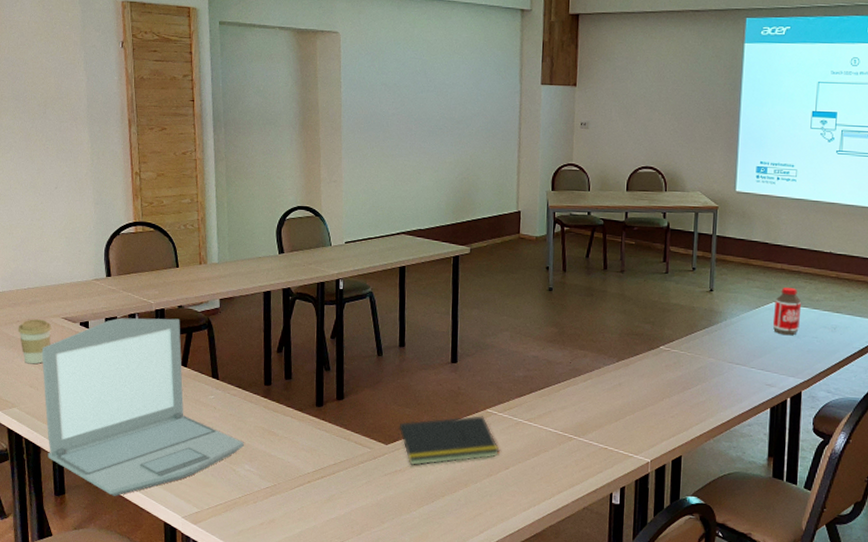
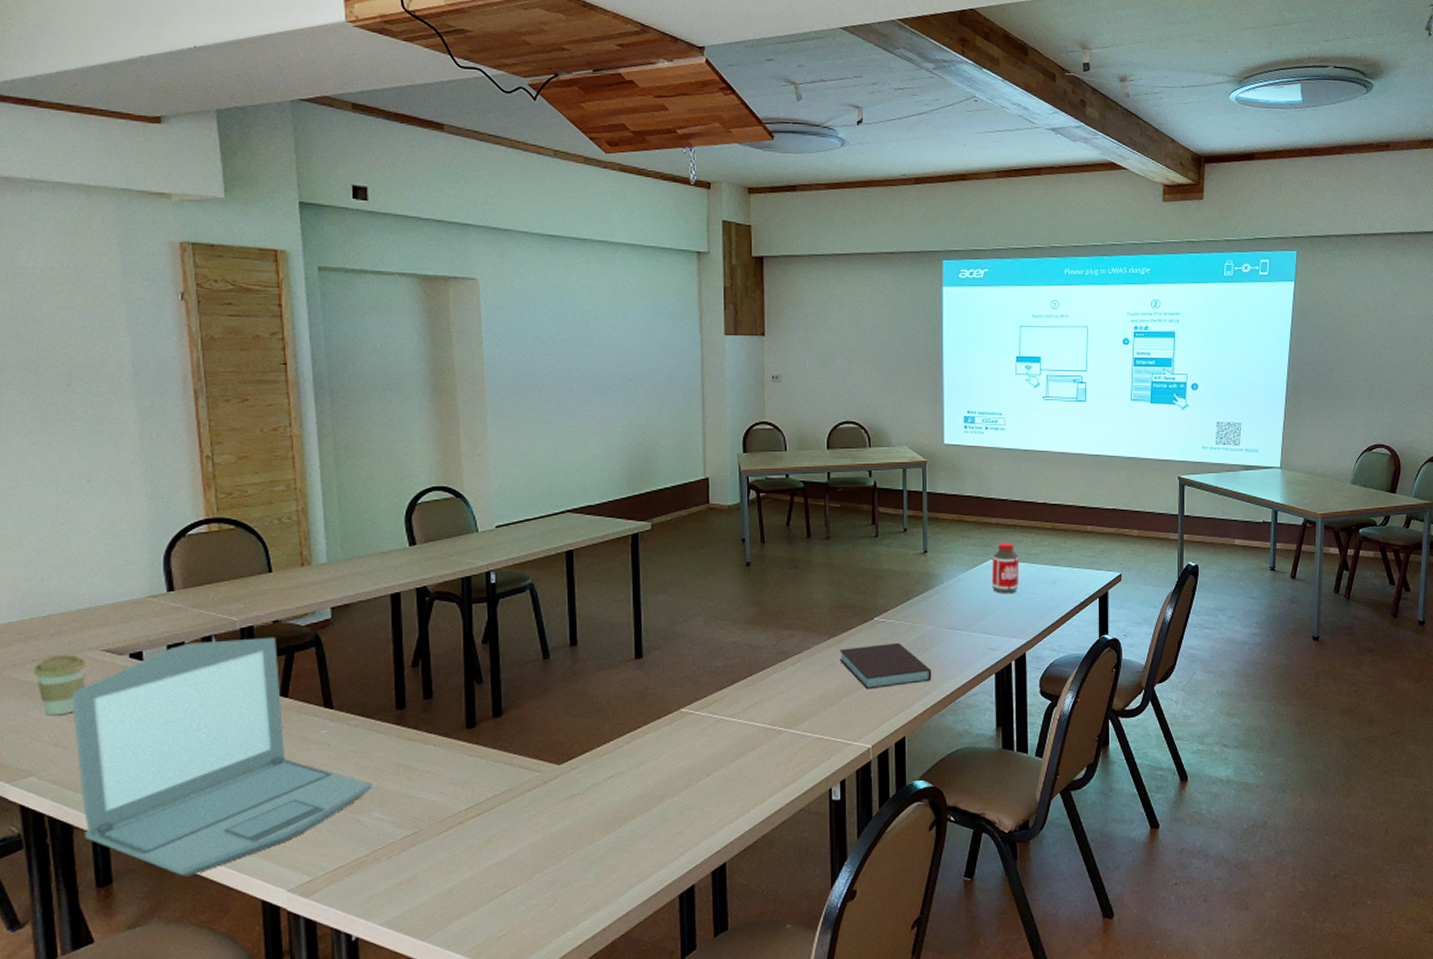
notepad: present [397,415,500,466] -> none [572,717,699,786]
notebook: none [626,370,710,410] -> present [839,642,932,690]

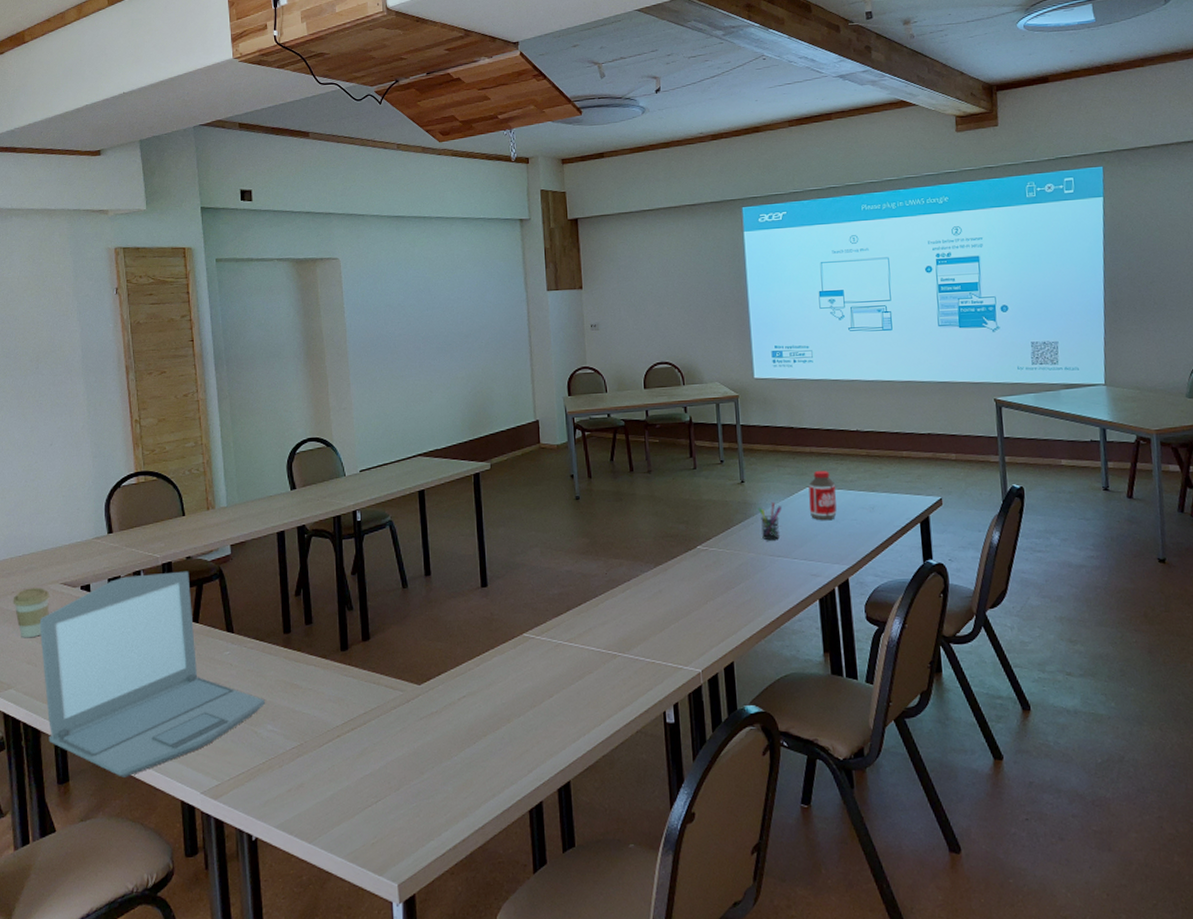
notebook: present [839,642,932,690] -> none [666,569,757,616]
pen holder: none [939,574,963,613] -> present [758,502,781,541]

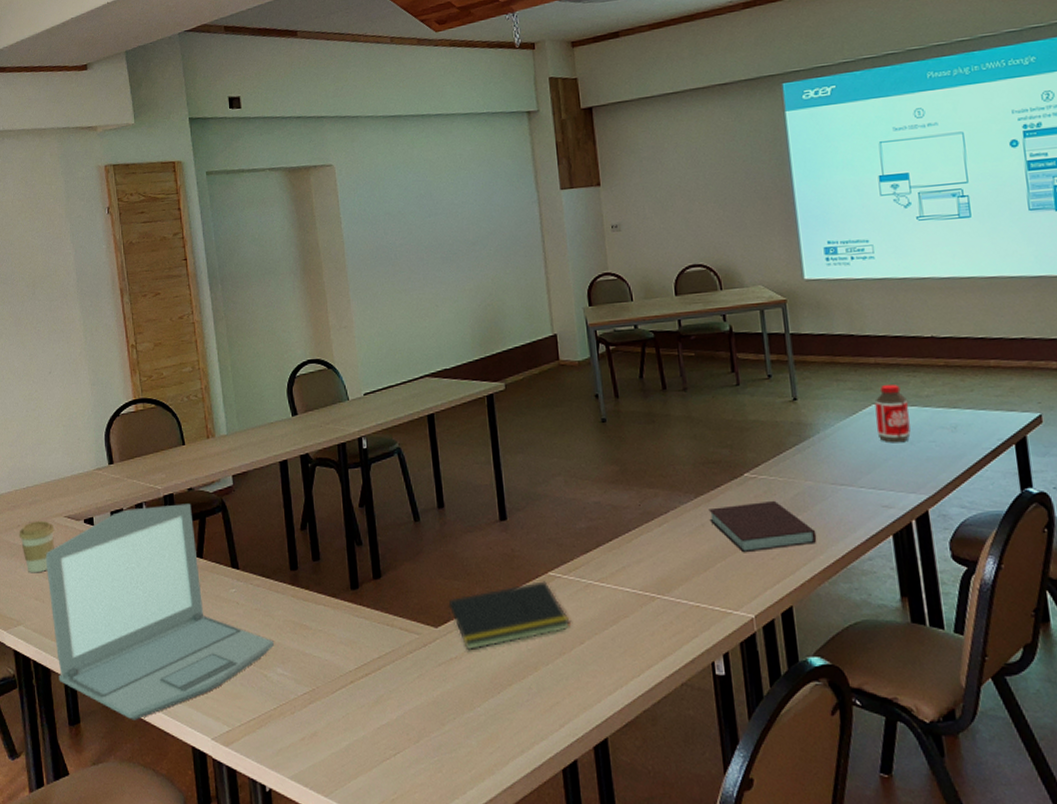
notepad: none [430,641,541,704] -> present [447,581,571,650]
notebook: none [666,569,757,616] -> present [708,500,817,553]
pen holder: present [758,502,781,541] -> none [814,422,843,467]

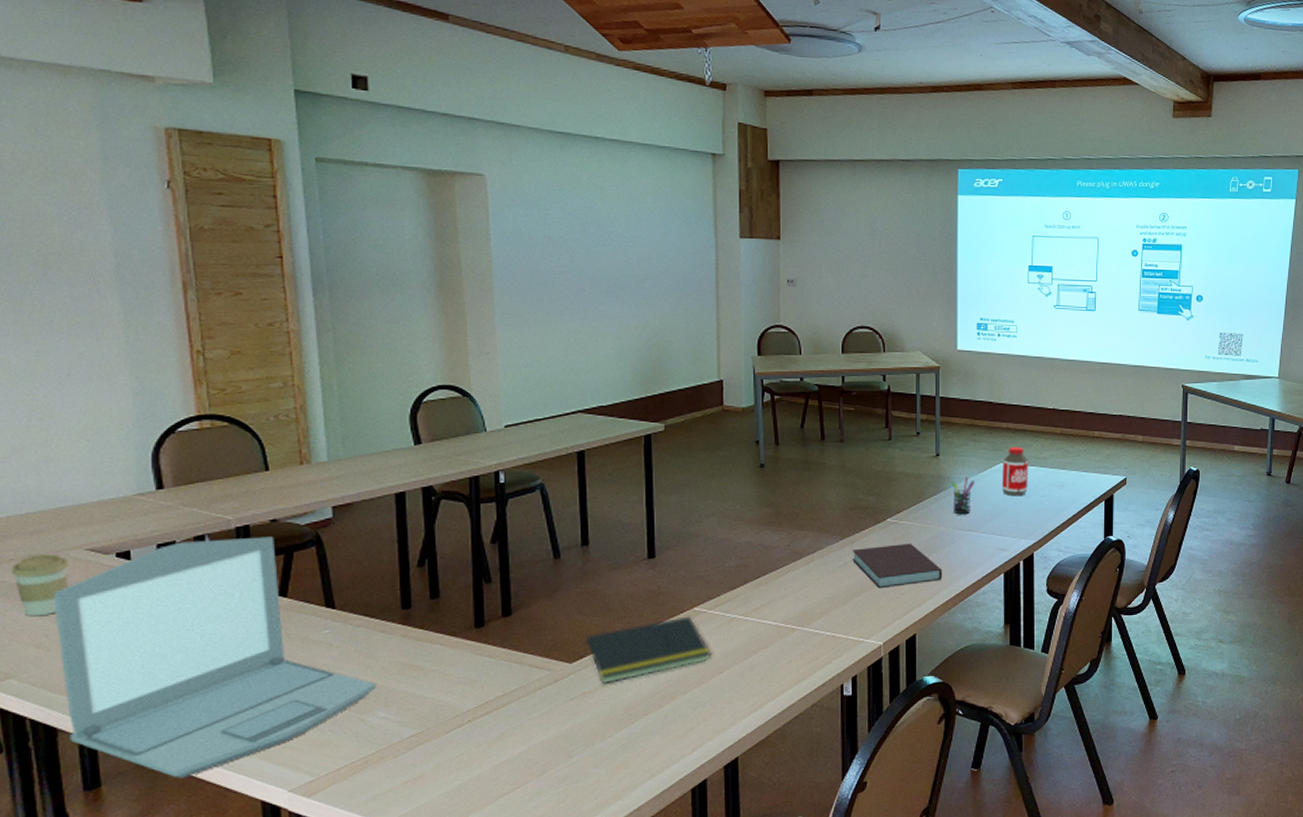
pen holder: none [814,422,843,467] -> present [951,477,974,515]

